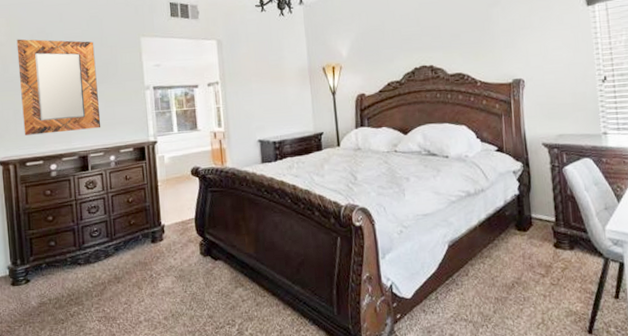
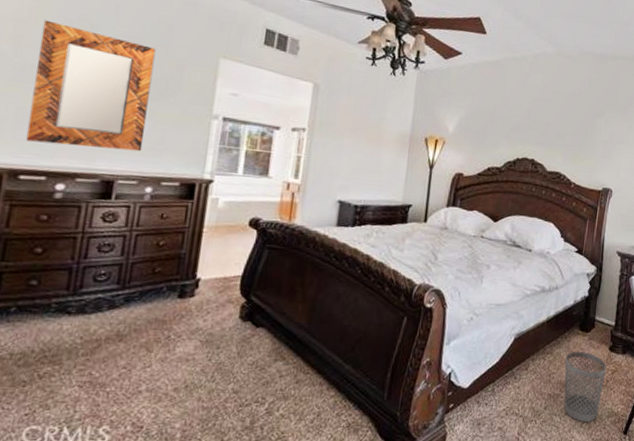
wastebasket: none [506,252,555,324] -> present [564,352,607,422]

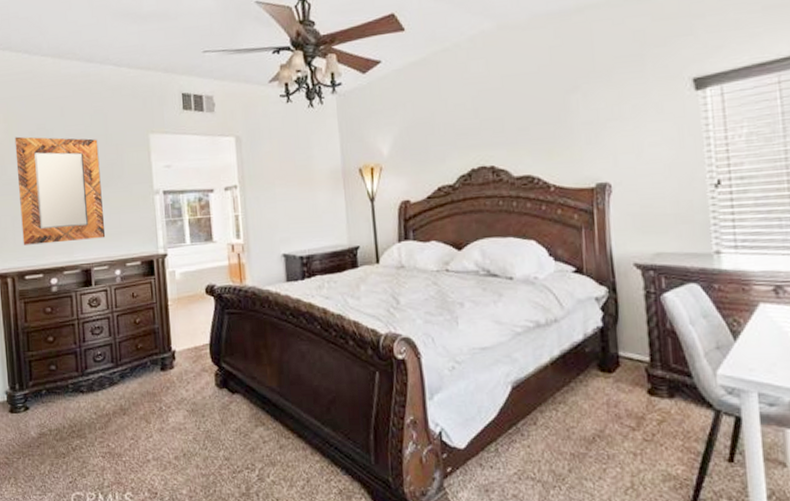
wastebasket: present [564,352,607,422] -> none [585,398,649,488]

